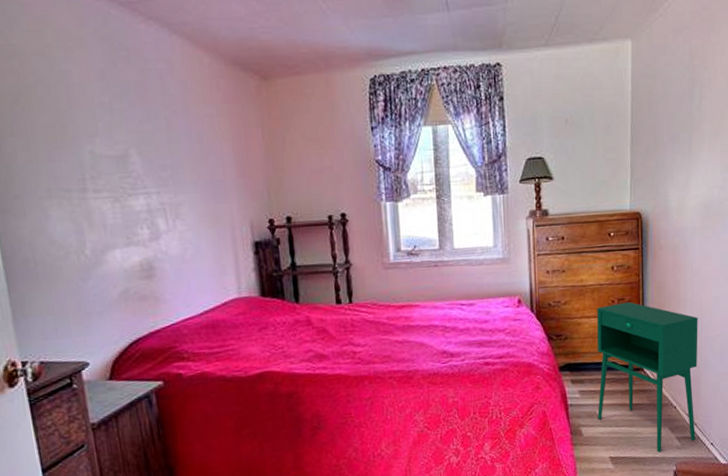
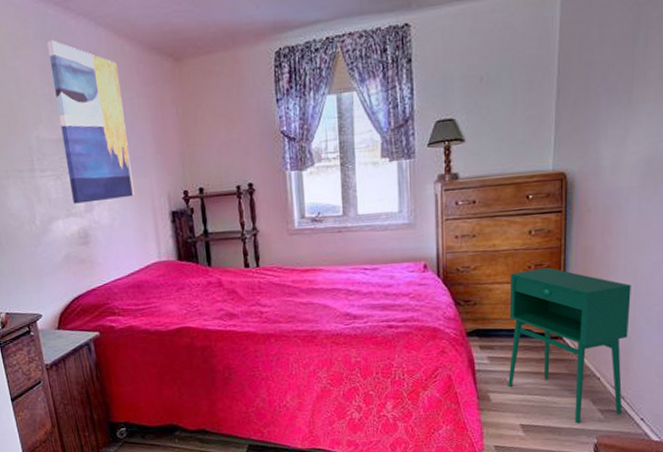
wall art: none [108,43,211,231] -> present [47,40,134,204]

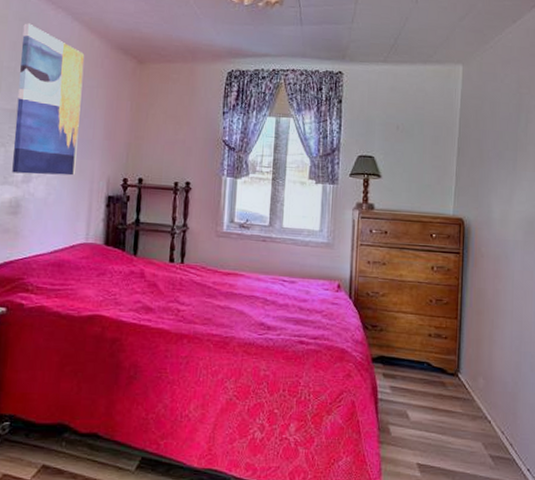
storage cabinet: present [508,267,631,424] -> none [407,303,518,469]

